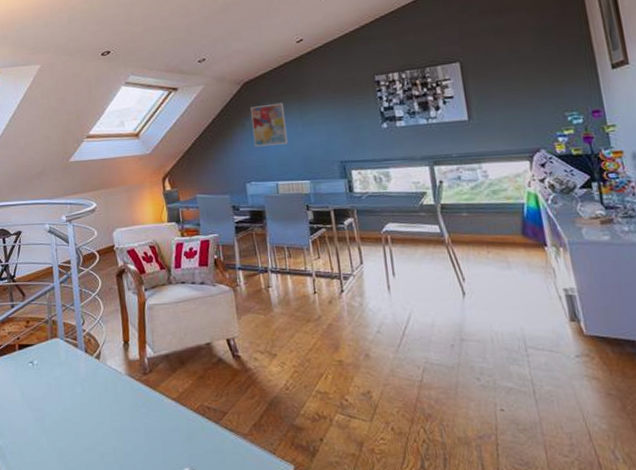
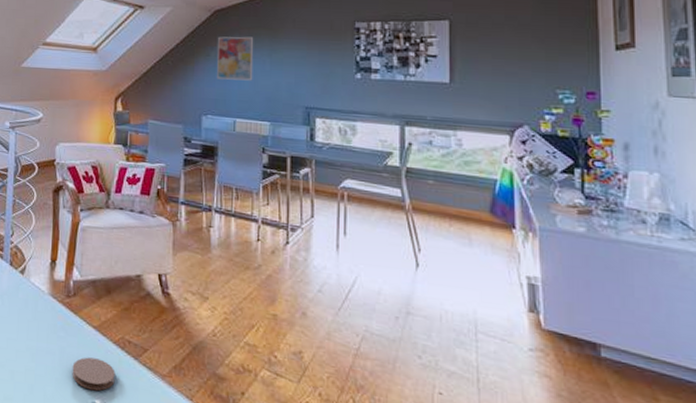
coaster: none [158,429,201,460] -> present [72,357,115,391]

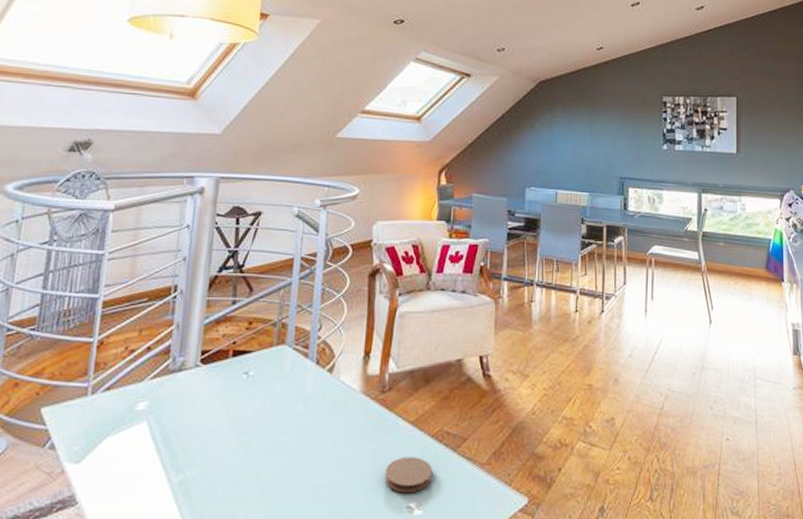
wall art: present [217,36,254,81] -> none [541,107,576,152]

